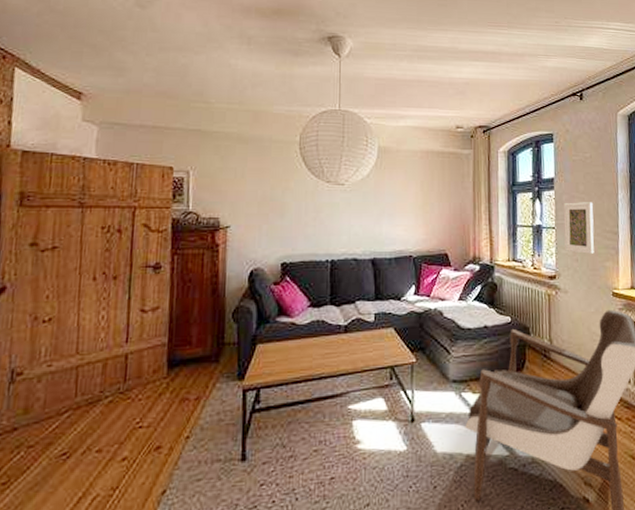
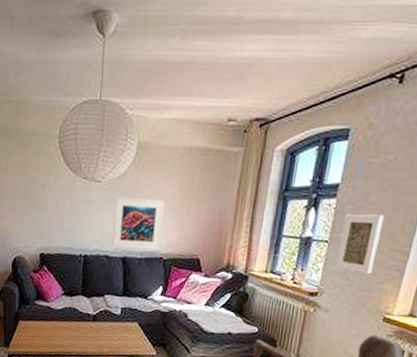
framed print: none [359,198,409,249] -> present [111,196,165,250]

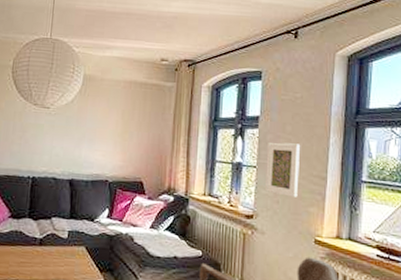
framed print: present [111,196,165,250] -> none [59,122,109,173]

